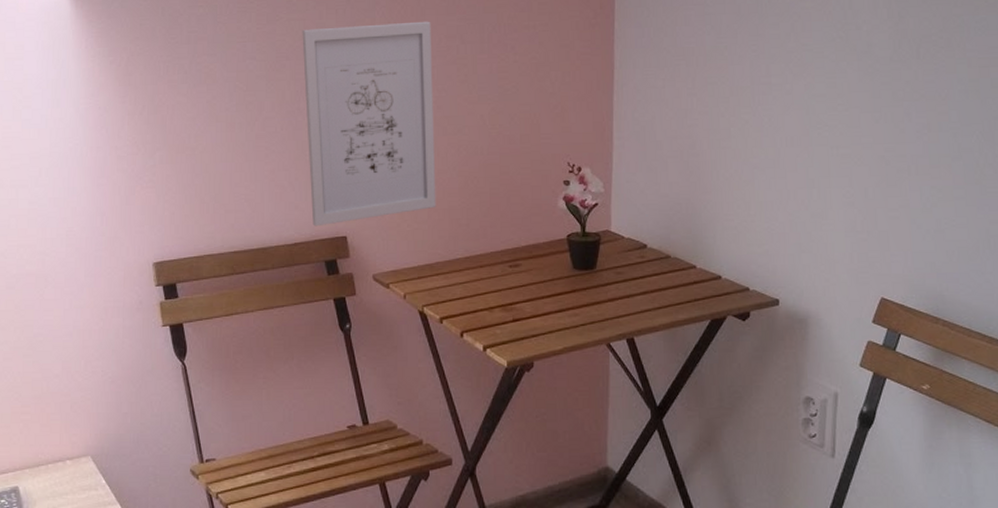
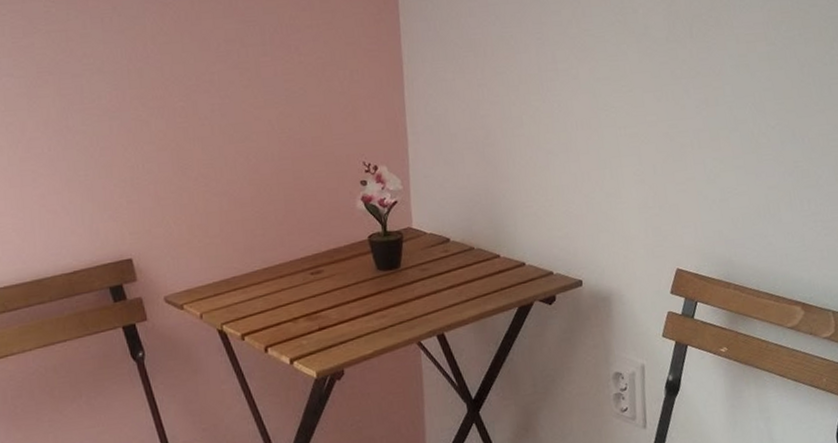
wall art: present [302,21,436,227] -> none [64,25,228,252]

